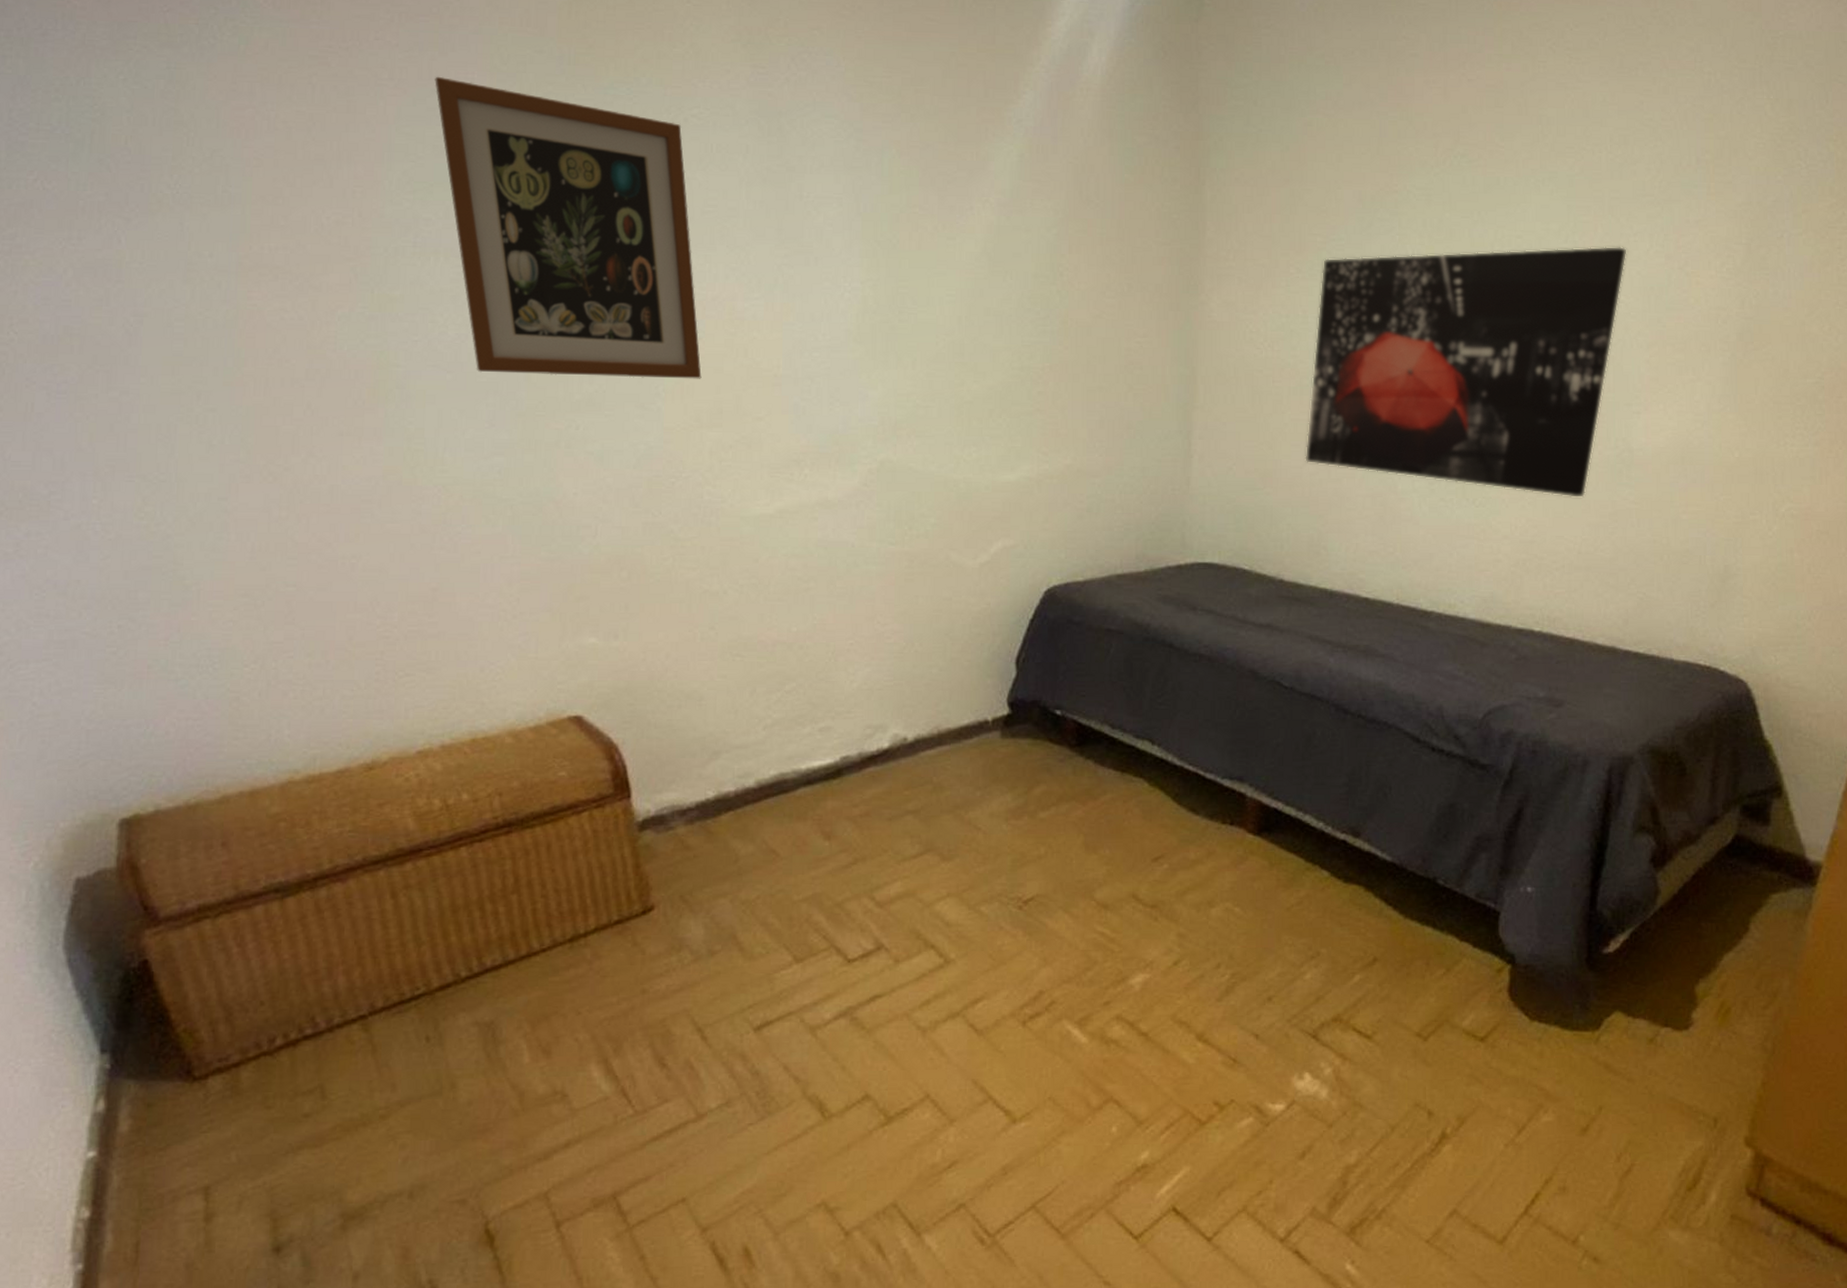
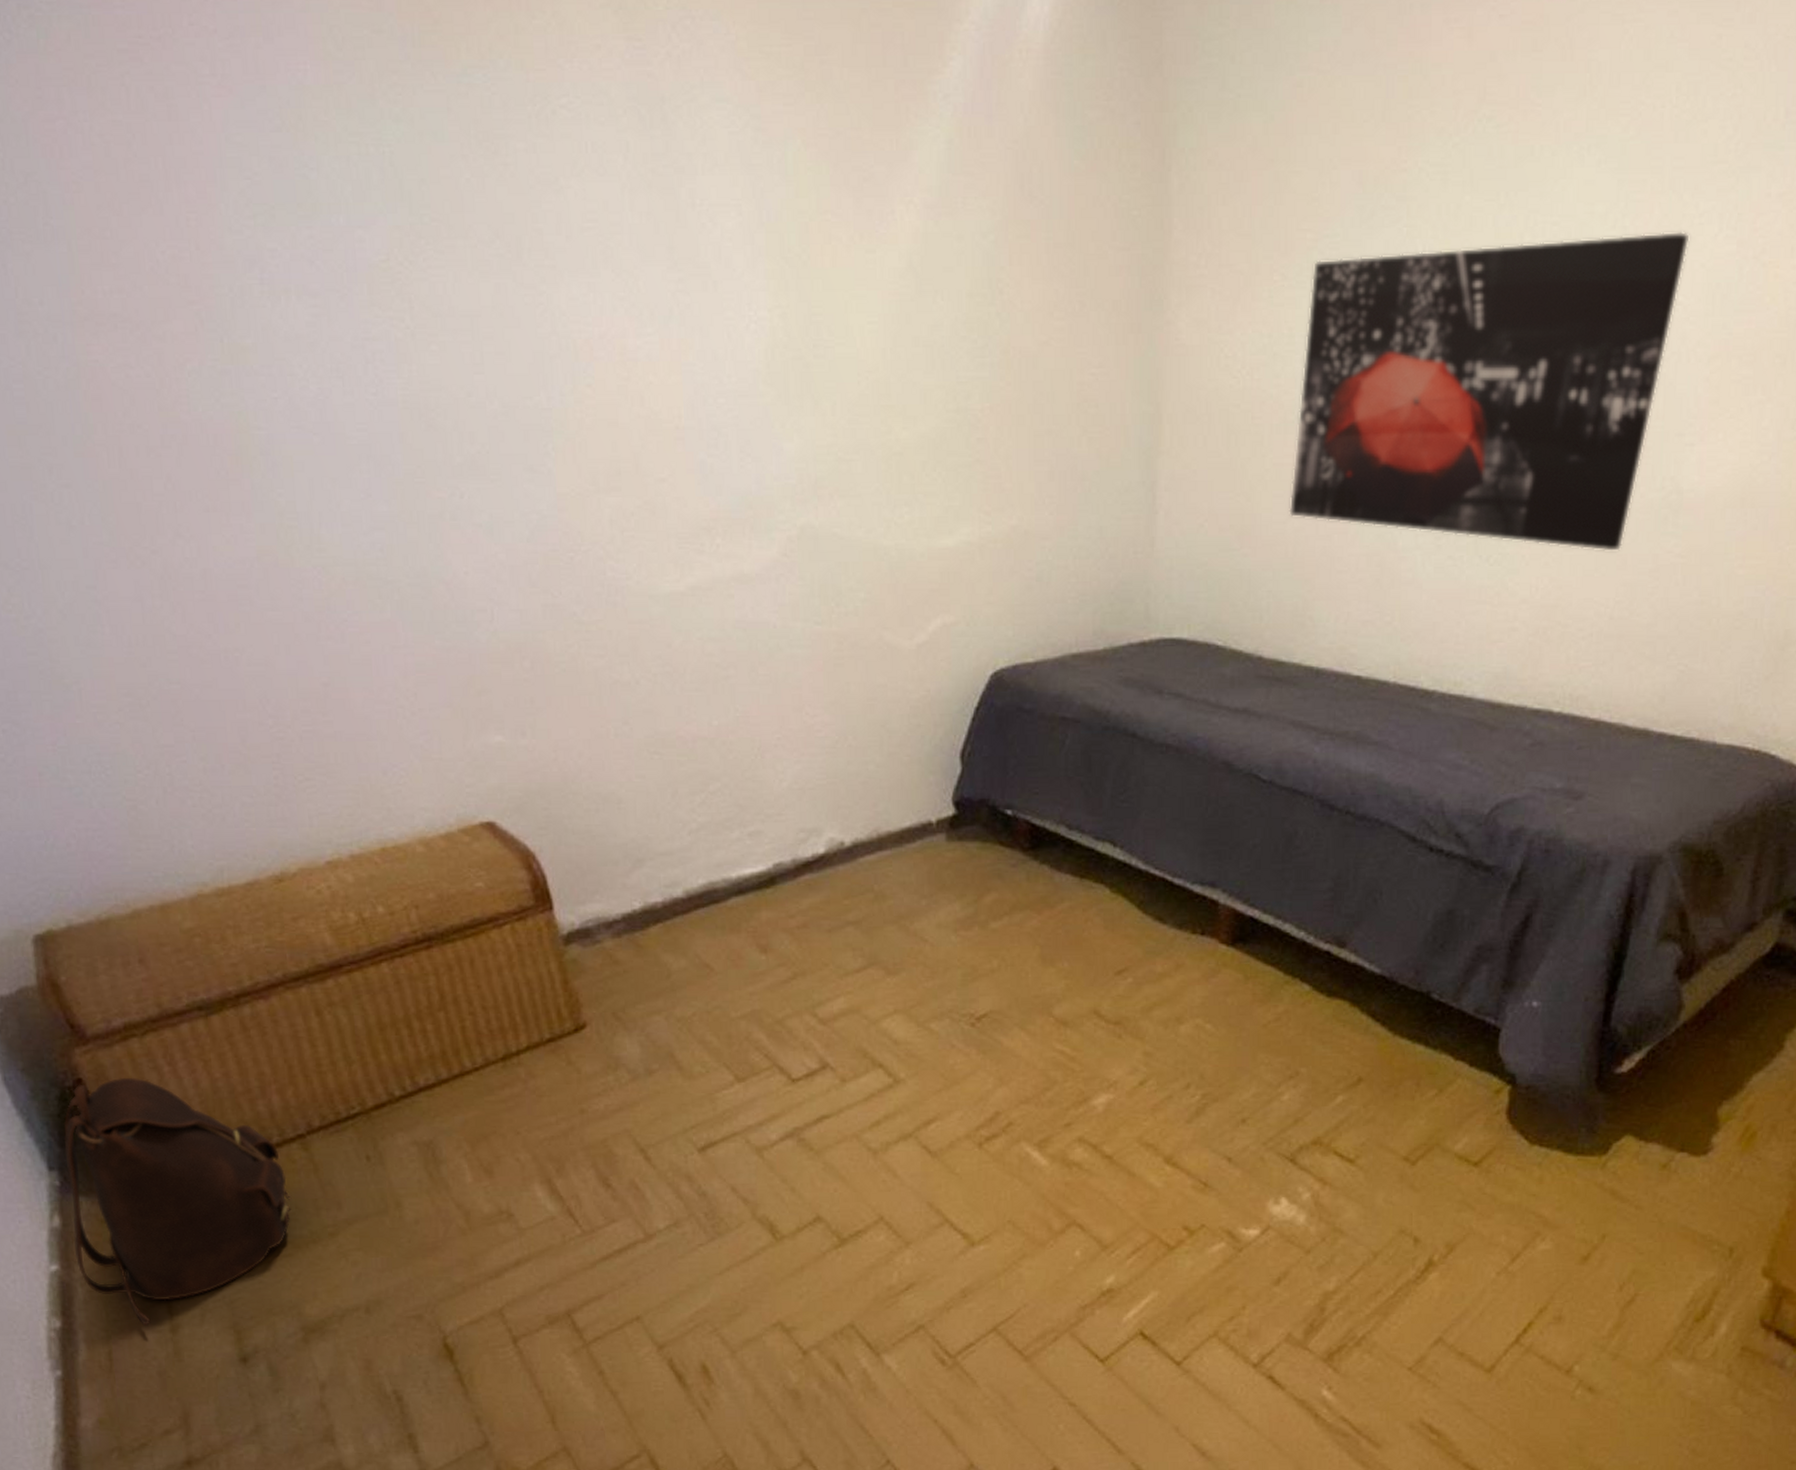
backpack: none [115,958,347,1214] -> present [63,1077,292,1326]
wall art: present [434,76,702,379] -> none [262,69,594,435]

